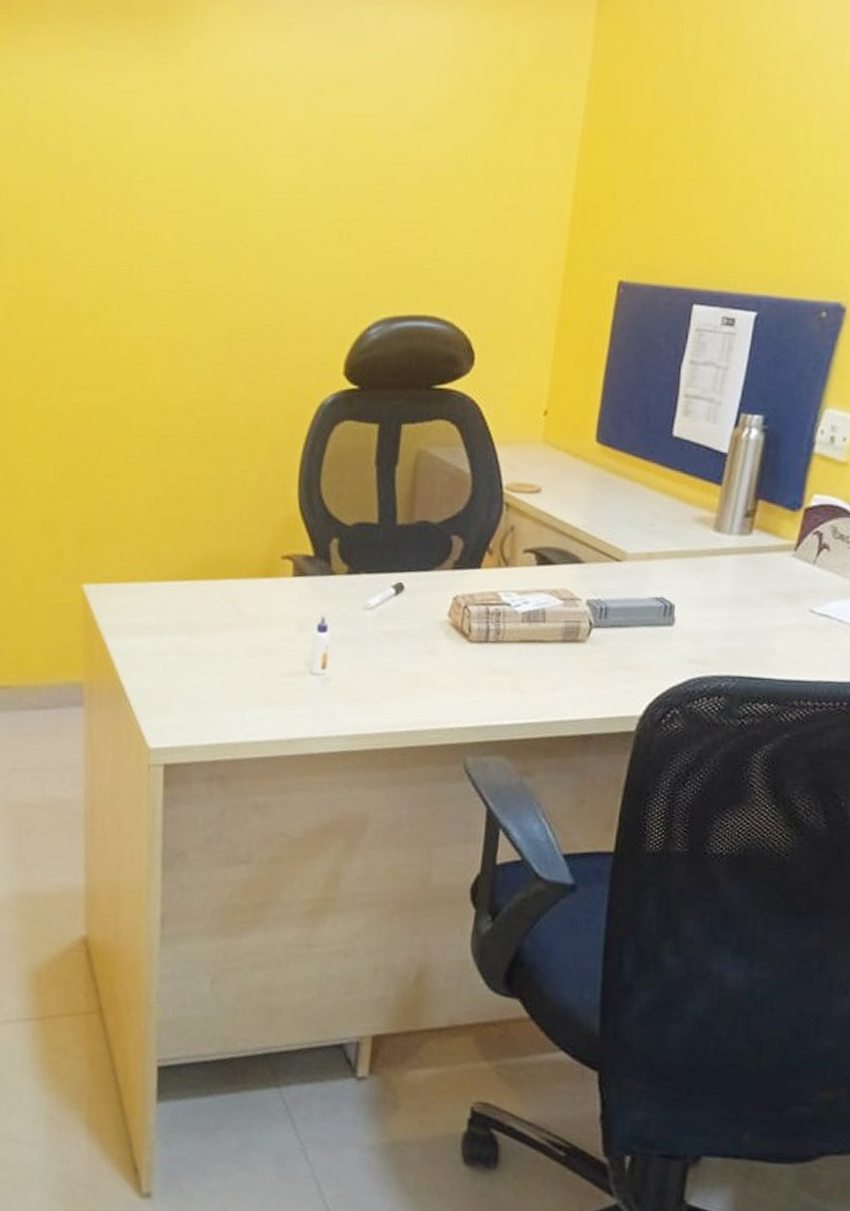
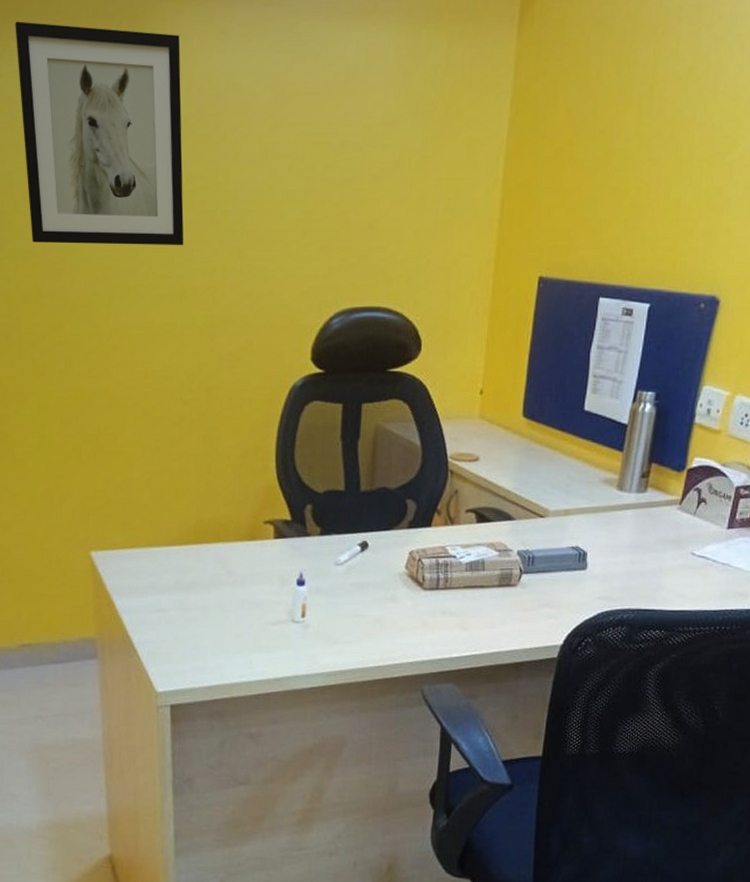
wall art: none [34,17,211,249] -> present [15,21,184,246]

